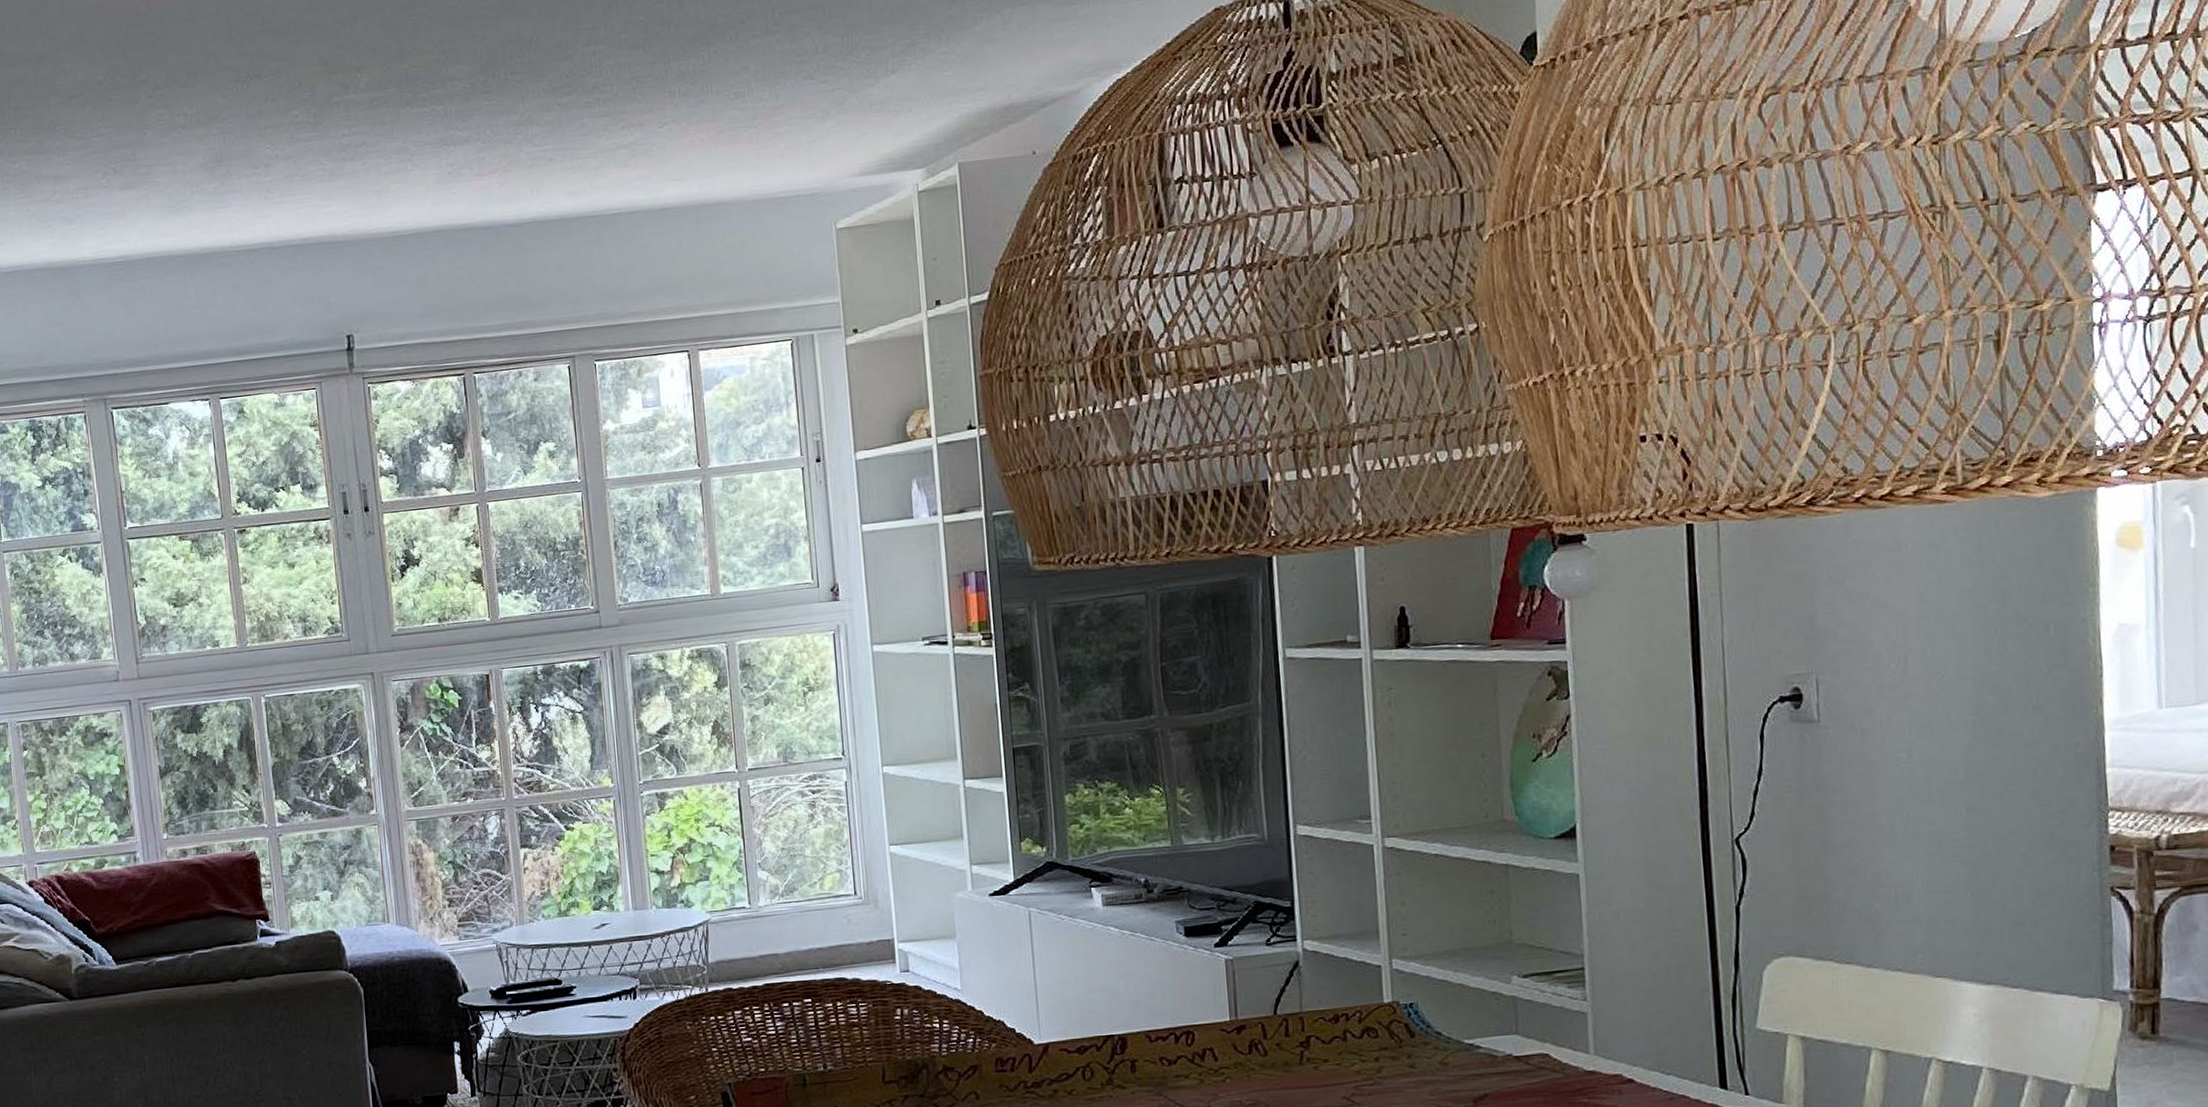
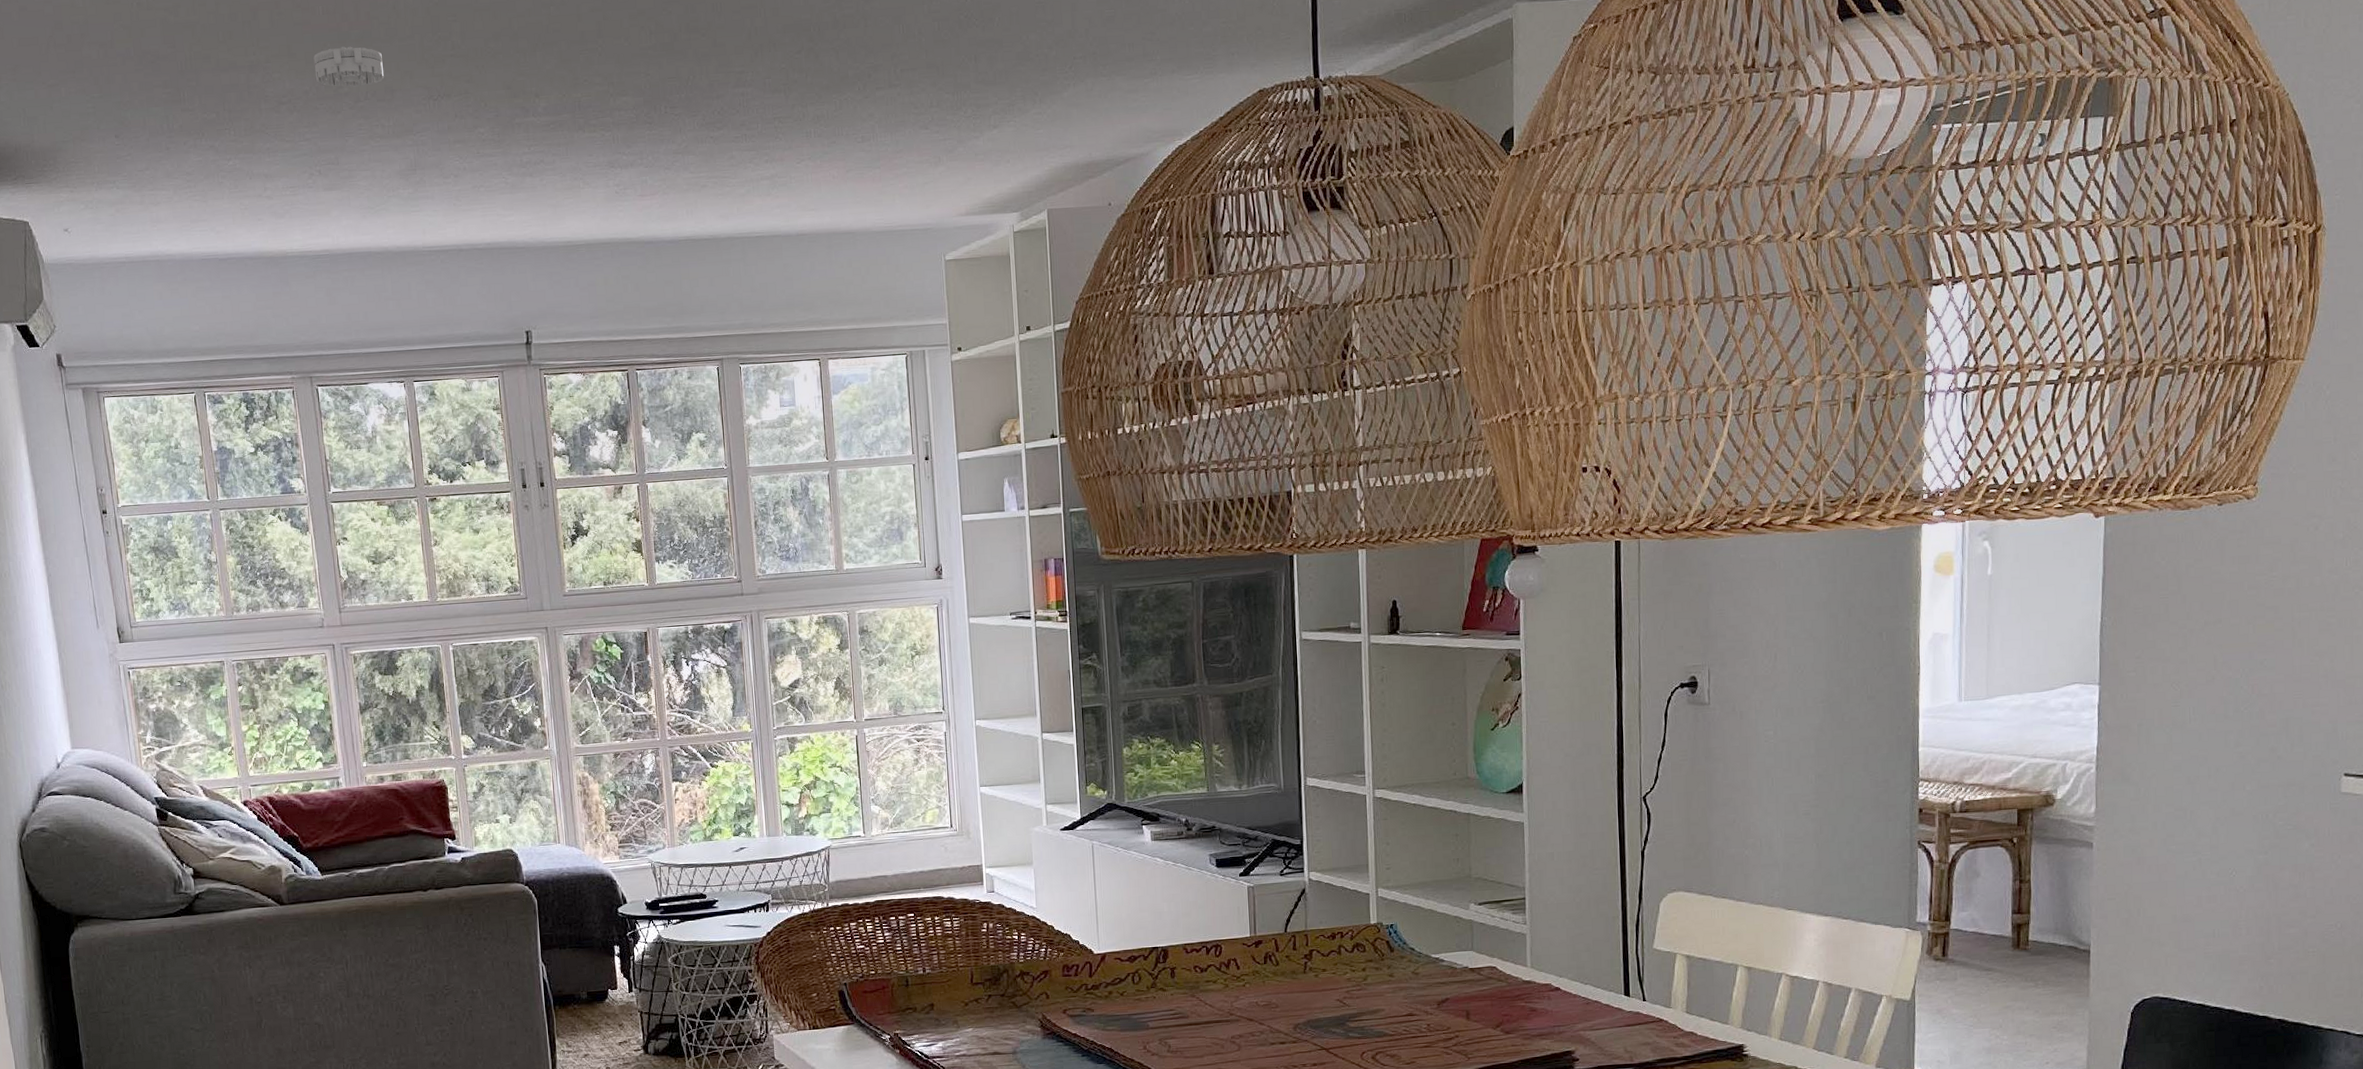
smoke detector: none [108,28,187,75] -> present [313,46,385,87]

